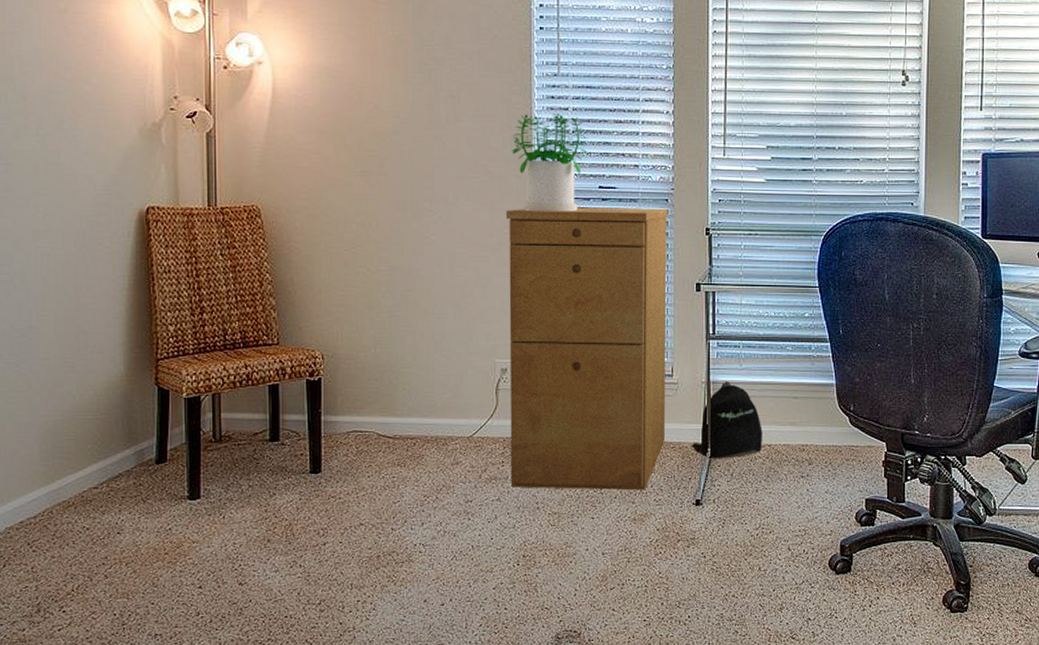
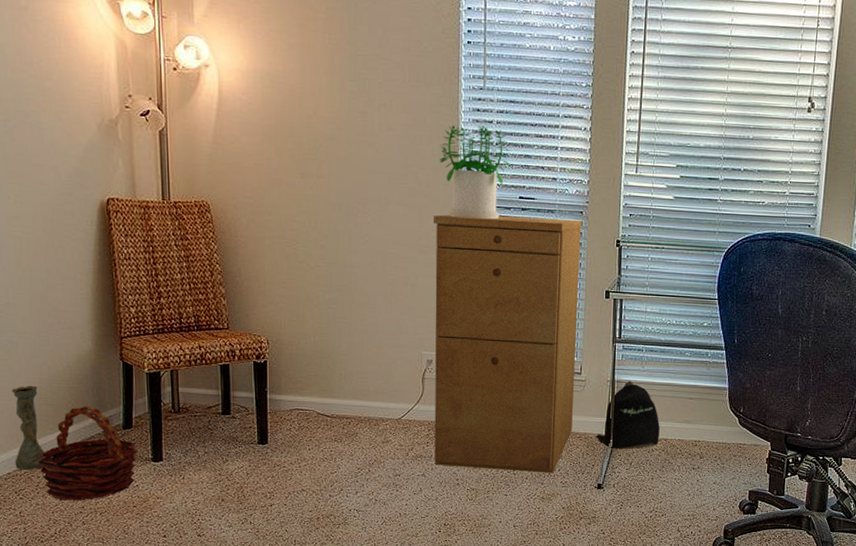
vase: none [29,418,65,518] -> present [11,385,46,470]
basket: none [56,438,172,551] -> present [38,405,138,501]

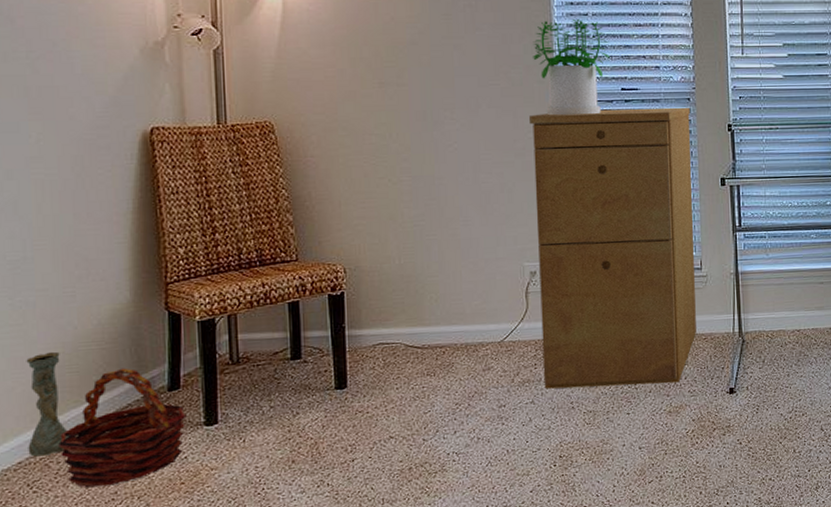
backpack: present [596,381,660,450] -> none [724,271,792,347]

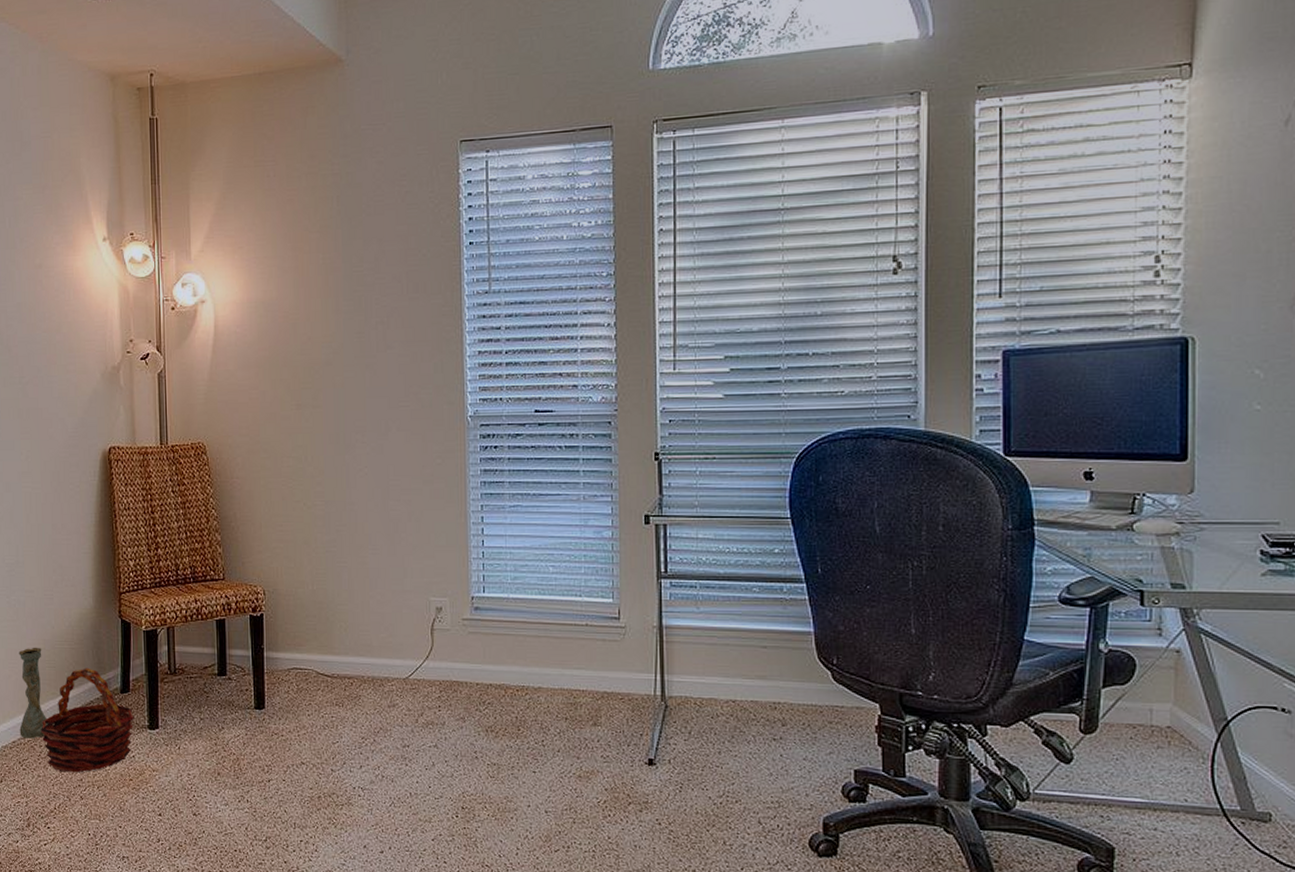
filing cabinet: present [528,107,696,389] -> none [437,432,612,745]
potted plant: present [532,20,610,116] -> none [443,334,523,440]

